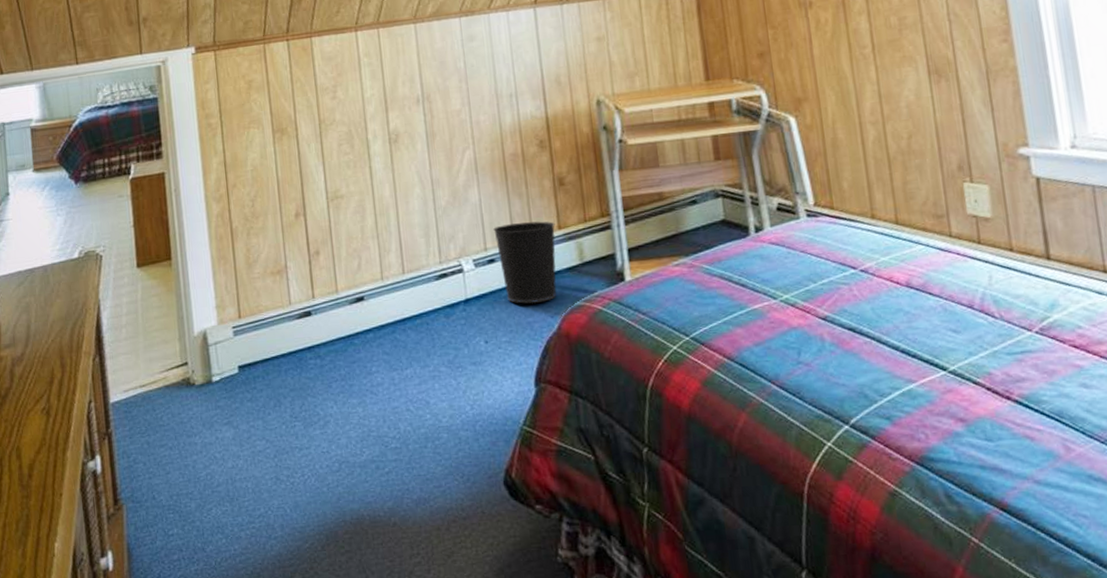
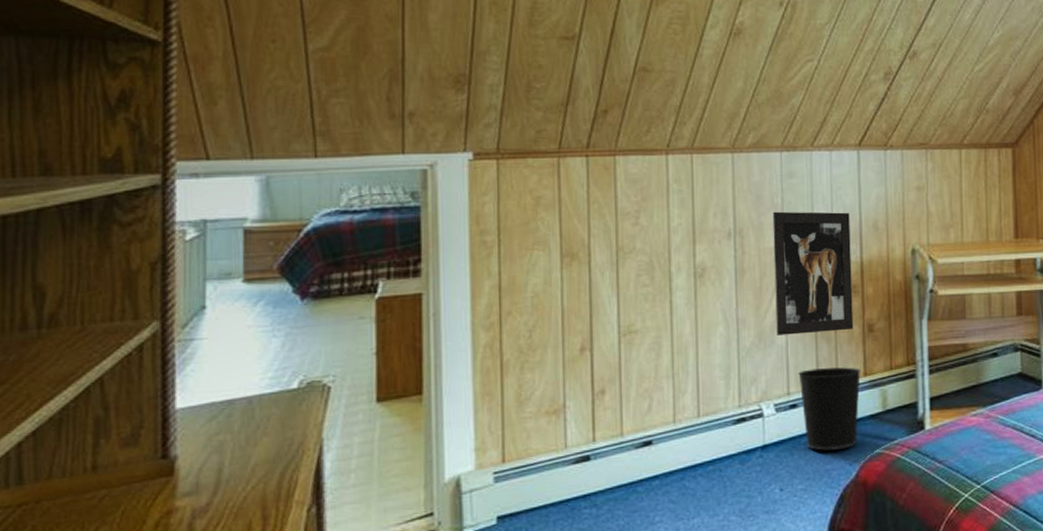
wall art: none [456,69,544,194] -> present [772,211,854,335]

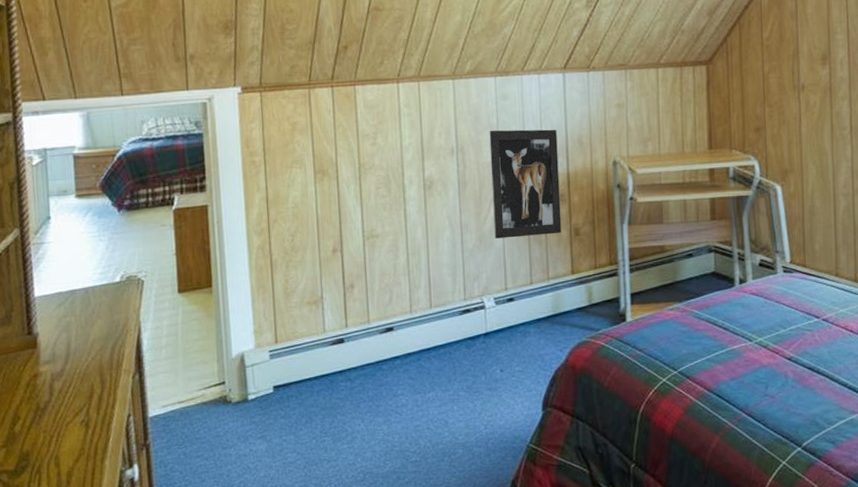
wastebasket: present [798,367,861,451] -> none [514,266,569,338]

